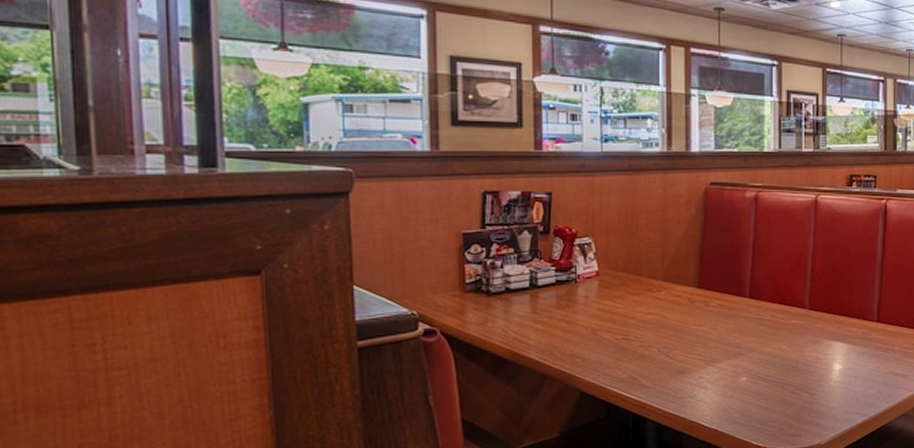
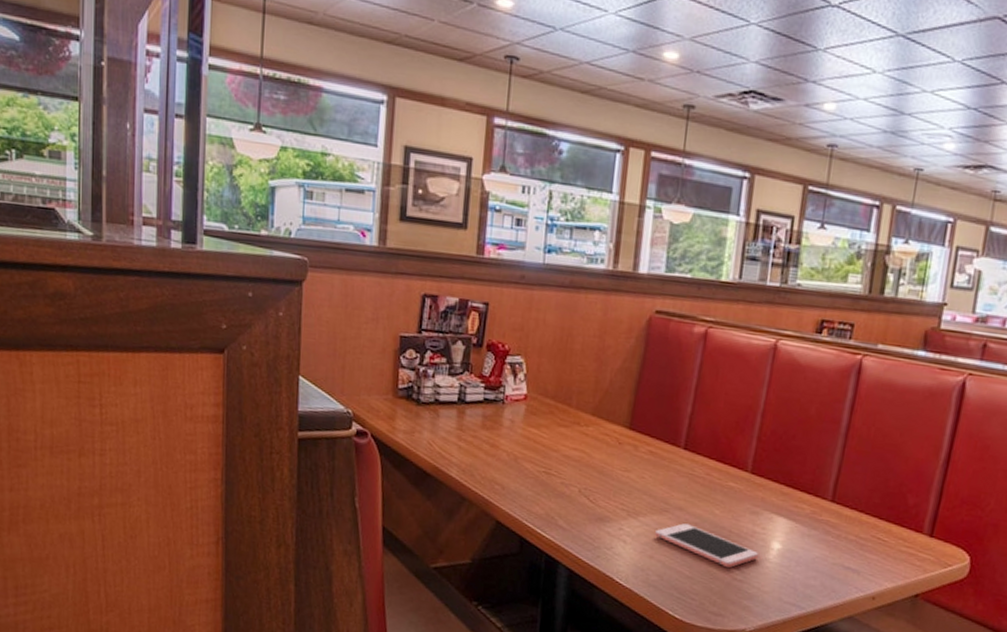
cell phone: none [731,362,824,393] -> present [654,523,759,568]

